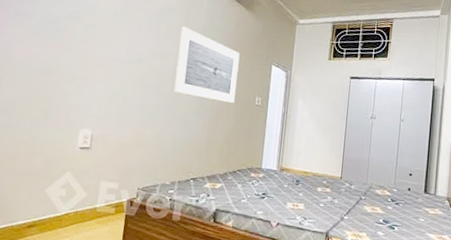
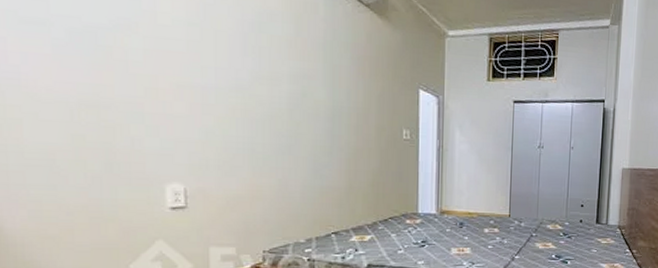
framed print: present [173,26,240,103] -> none [291,40,377,138]

